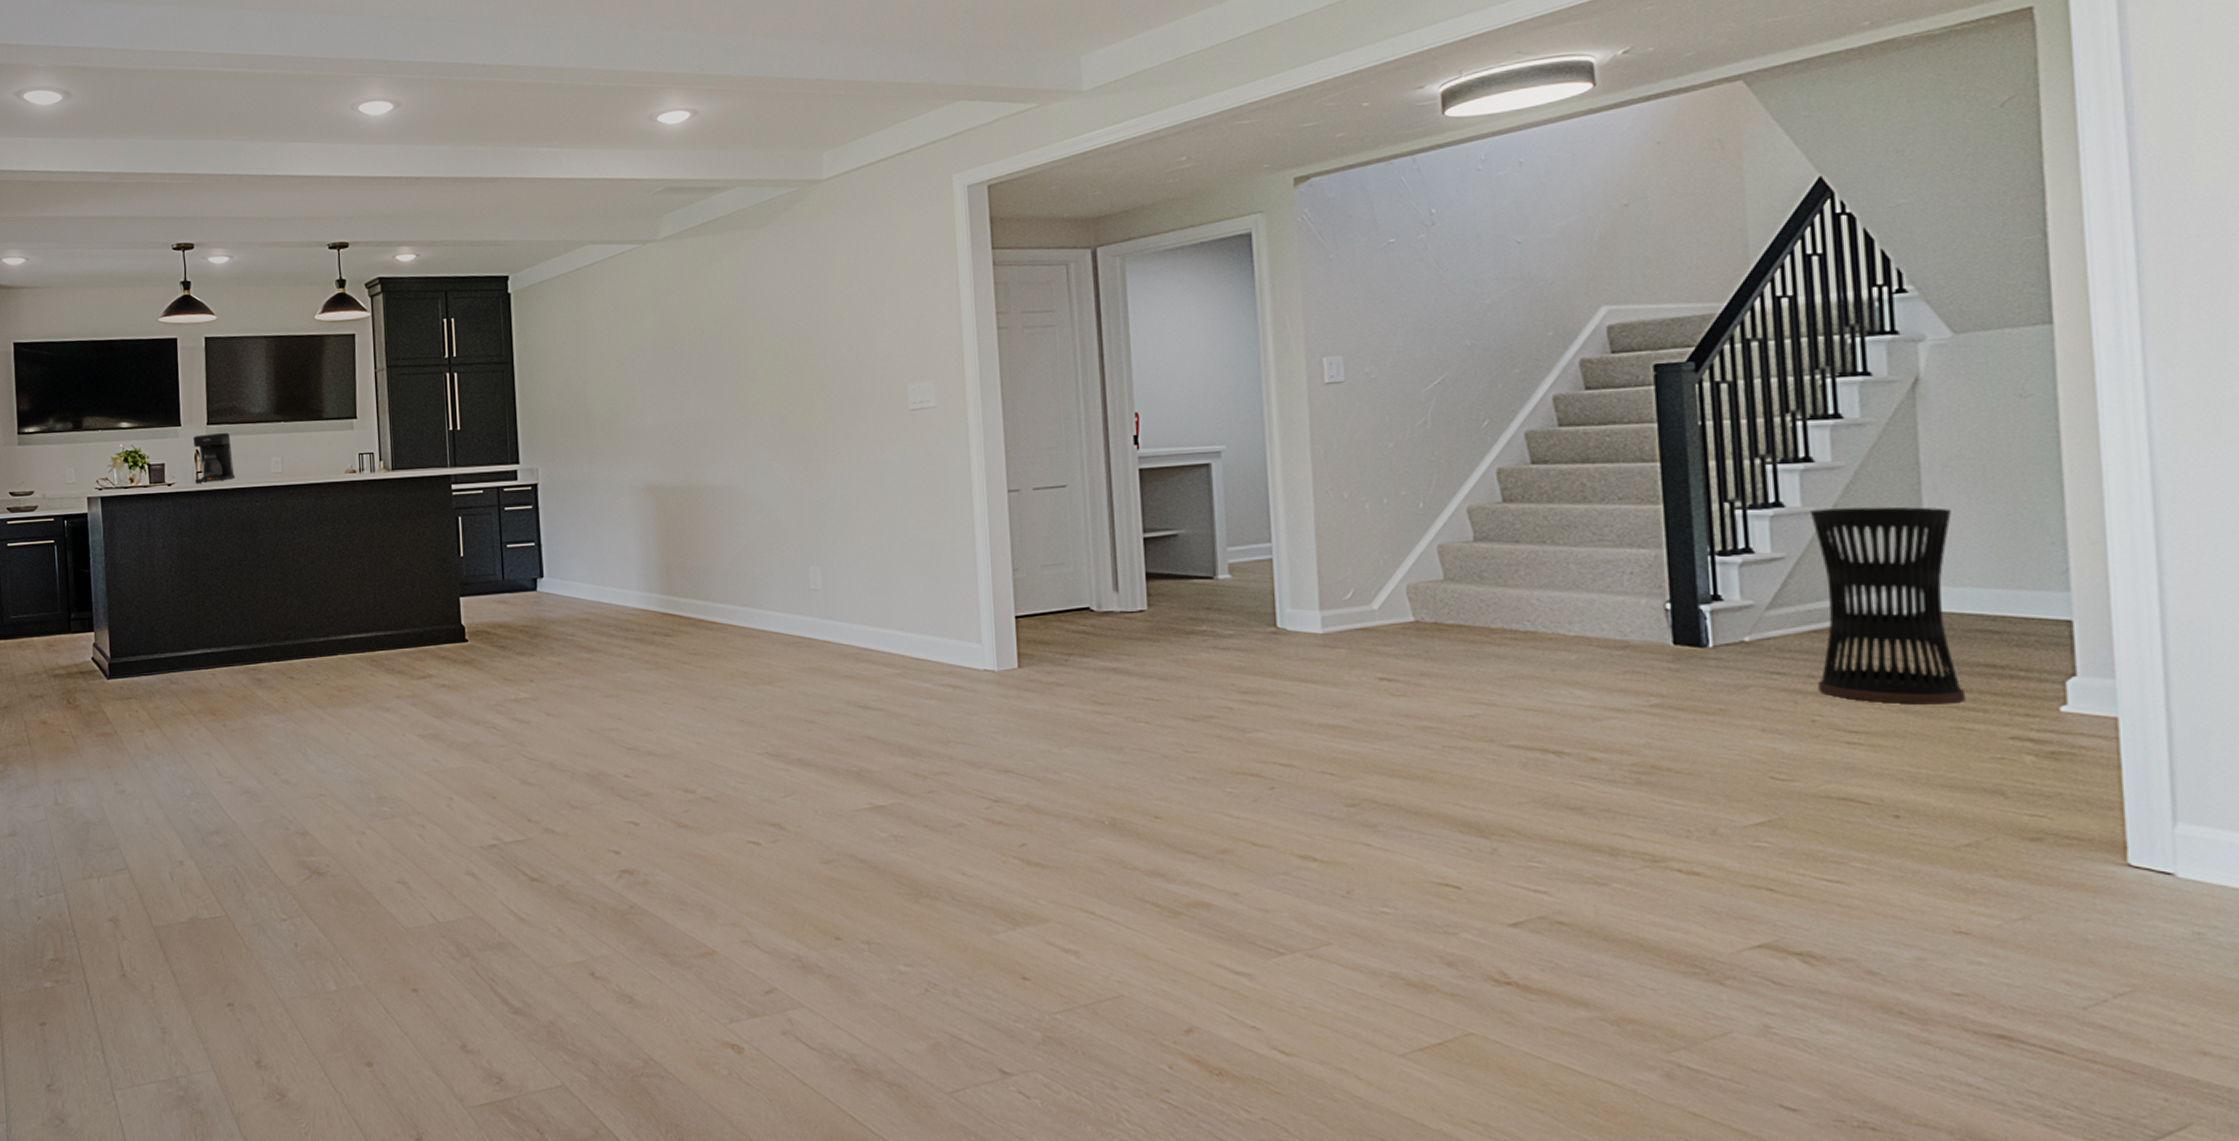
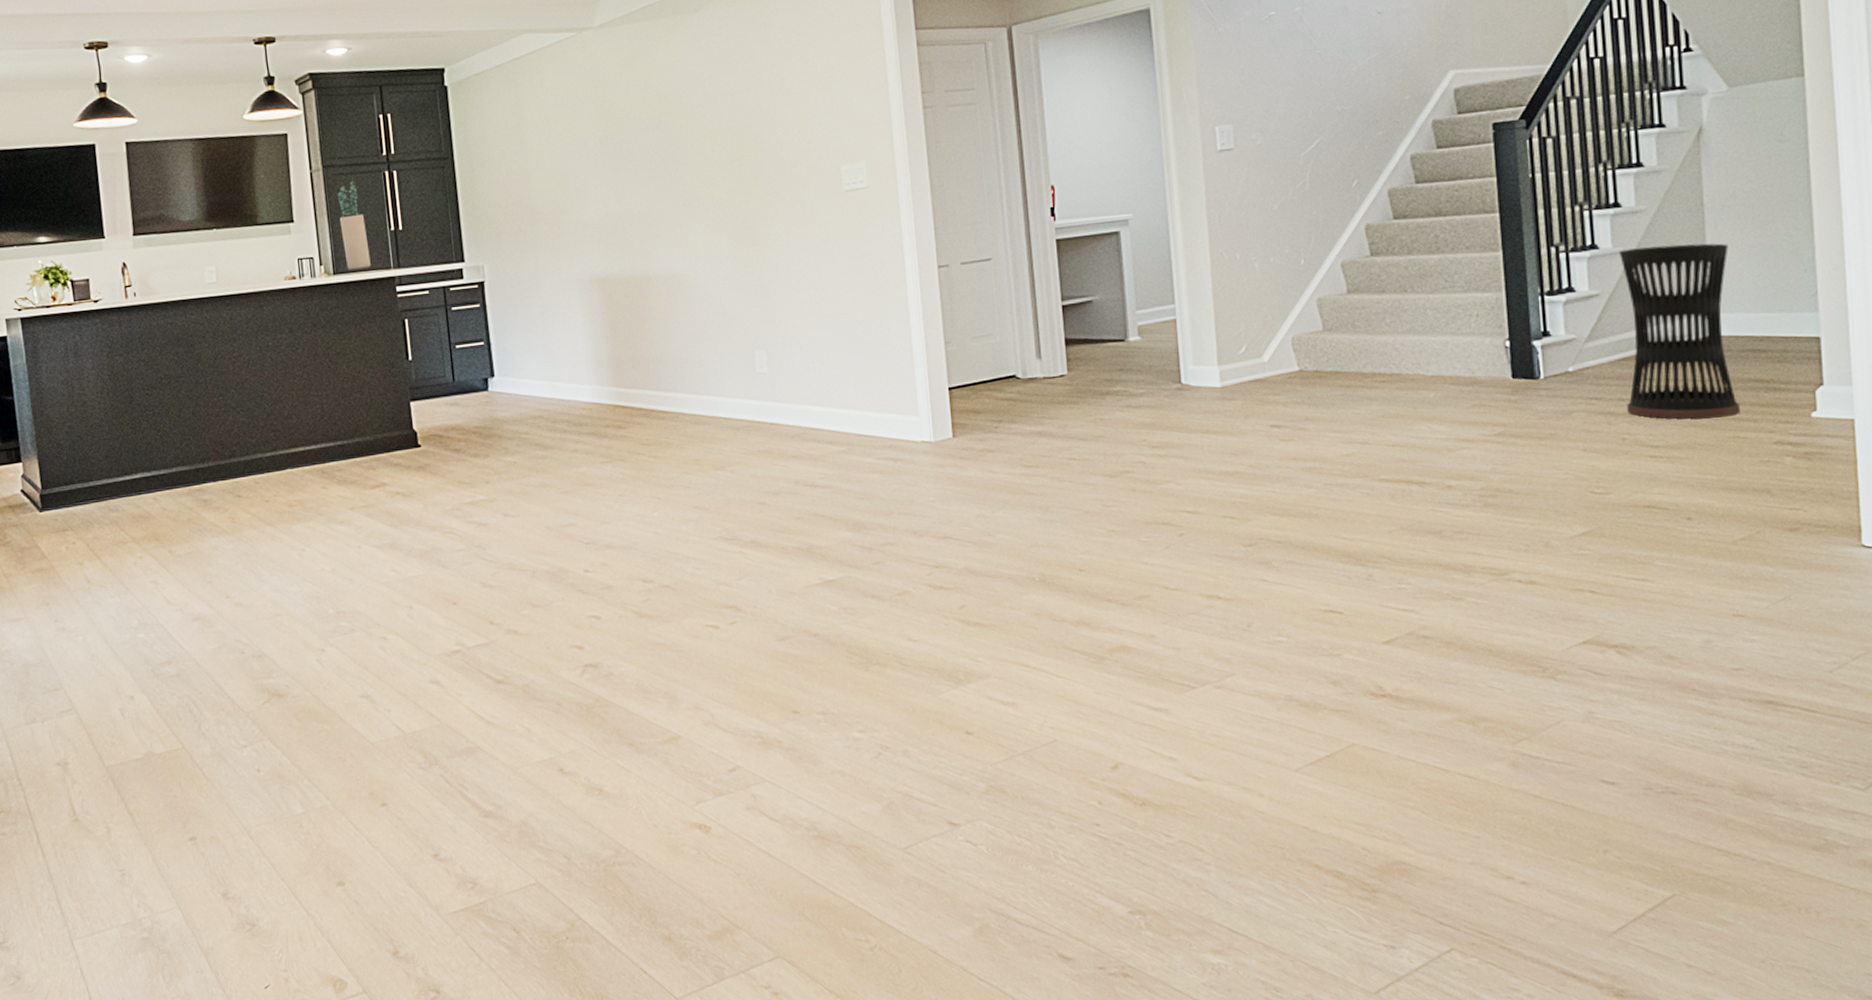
coffee maker: present [193,432,236,484] -> none [119,242,168,299]
vase: none [399,376,428,468] -> present [337,176,371,272]

